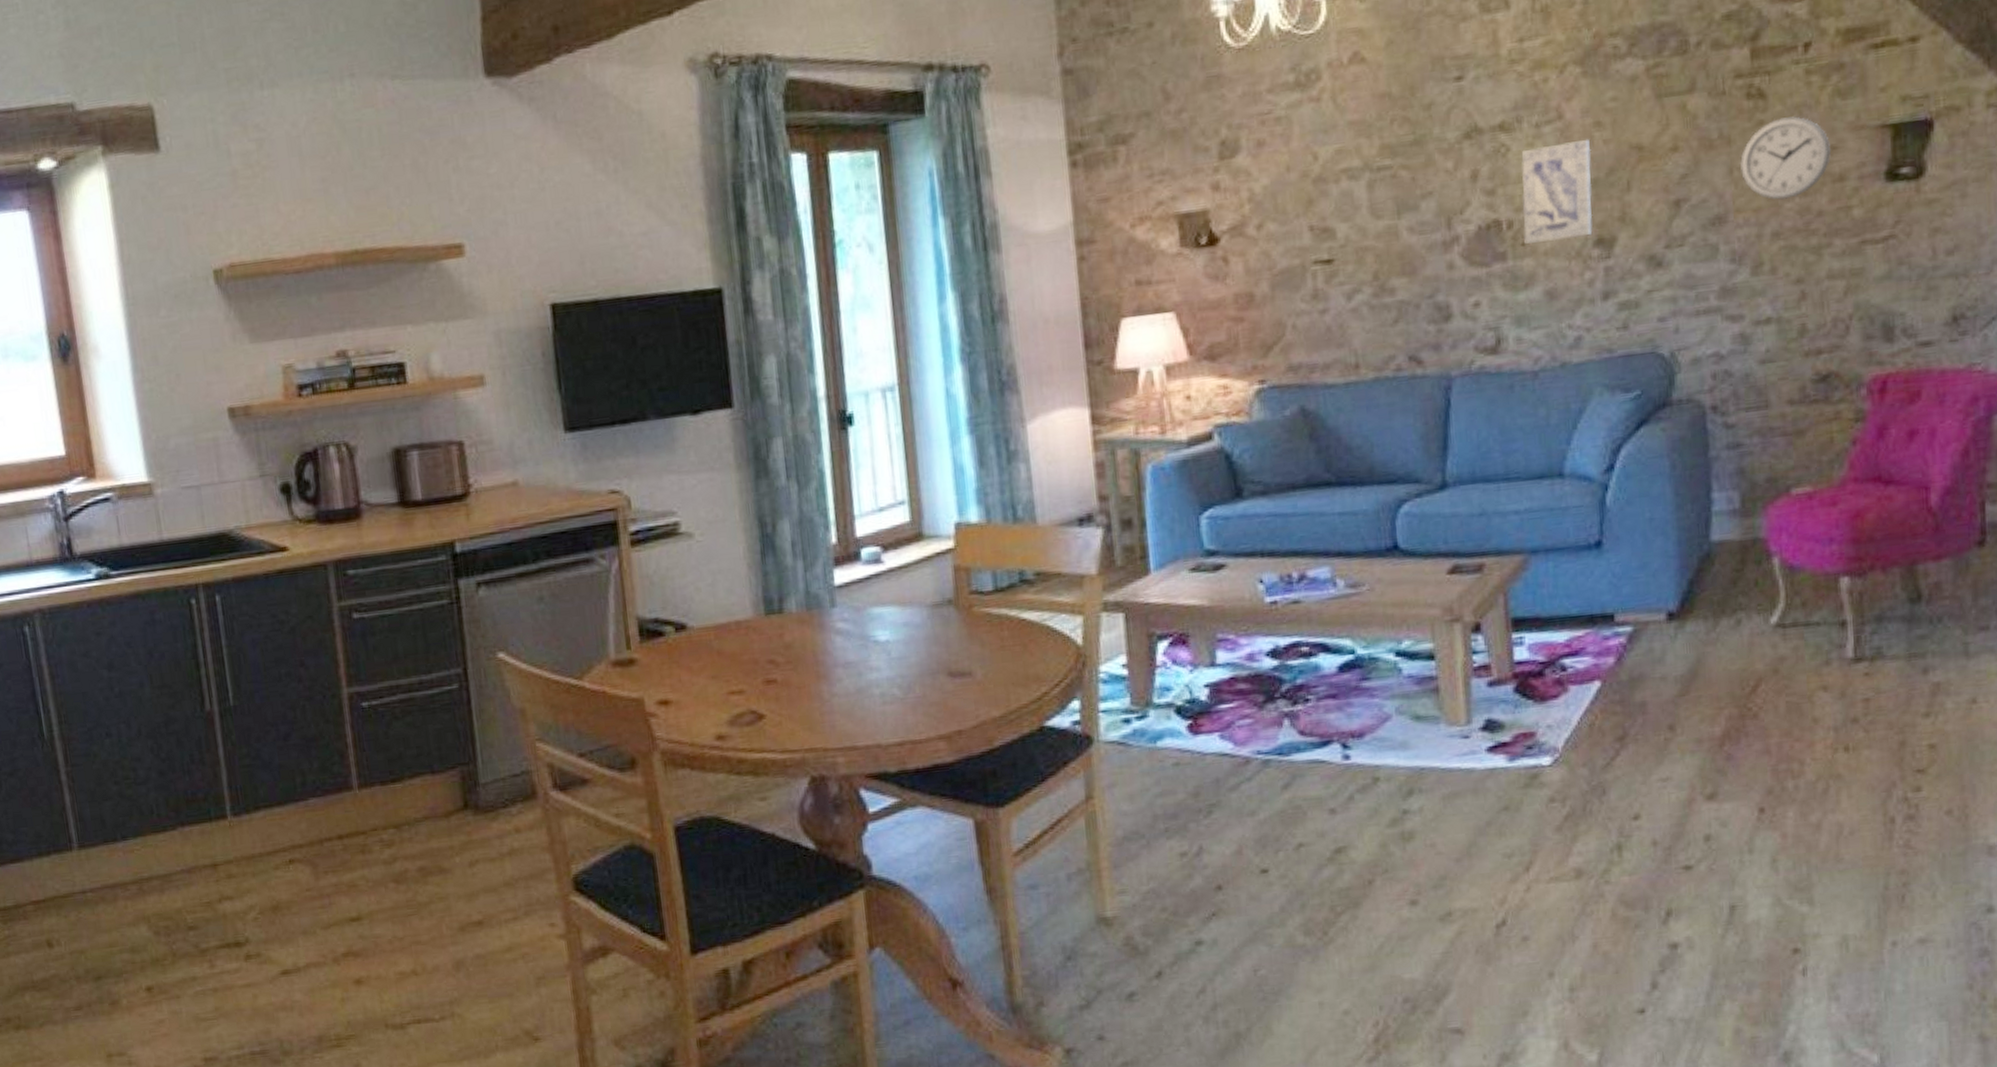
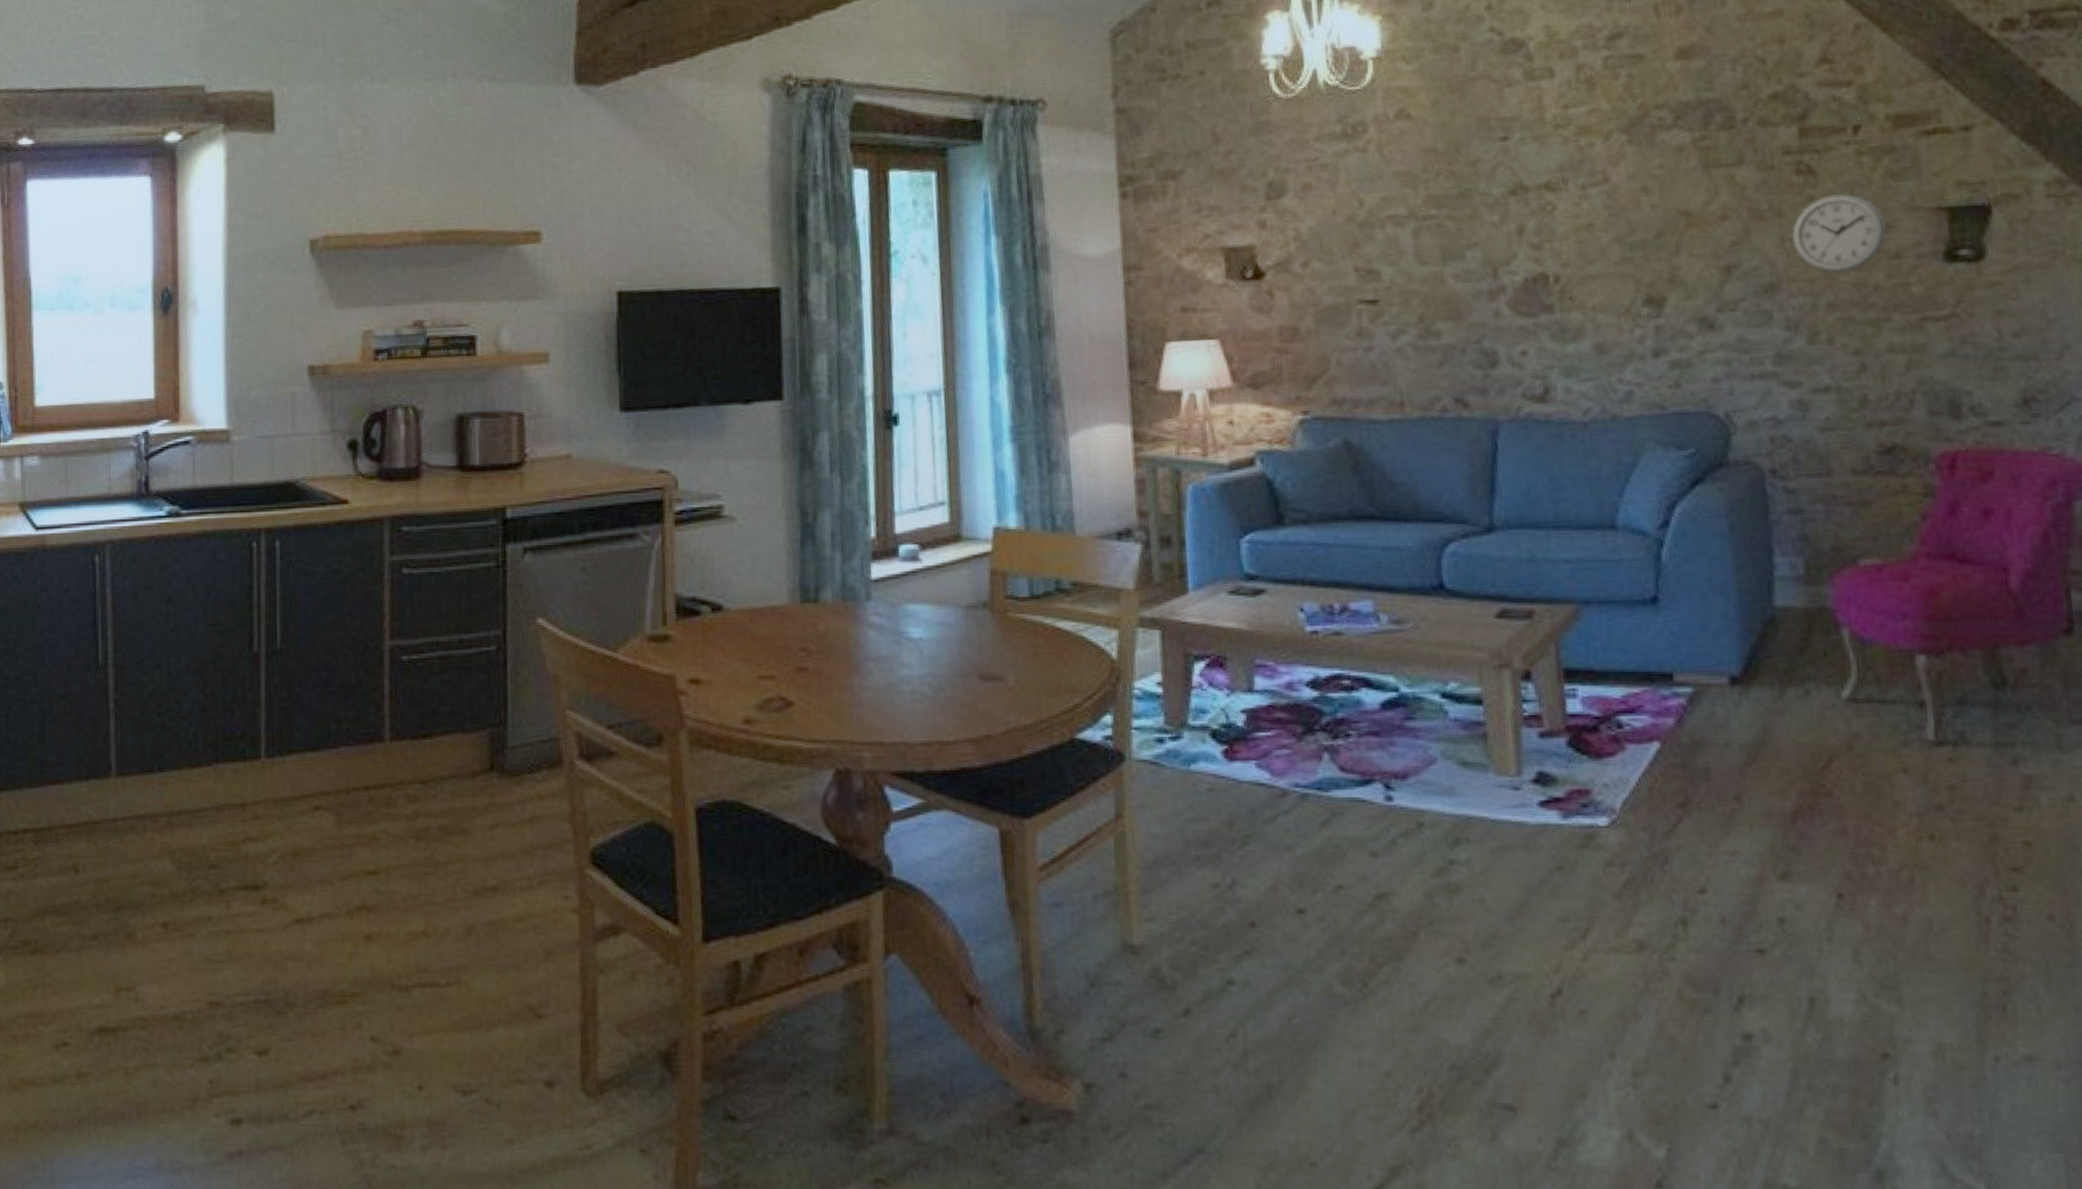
wall art: present [1521,139,1593,244] -> none [1568,202,1642,298]

